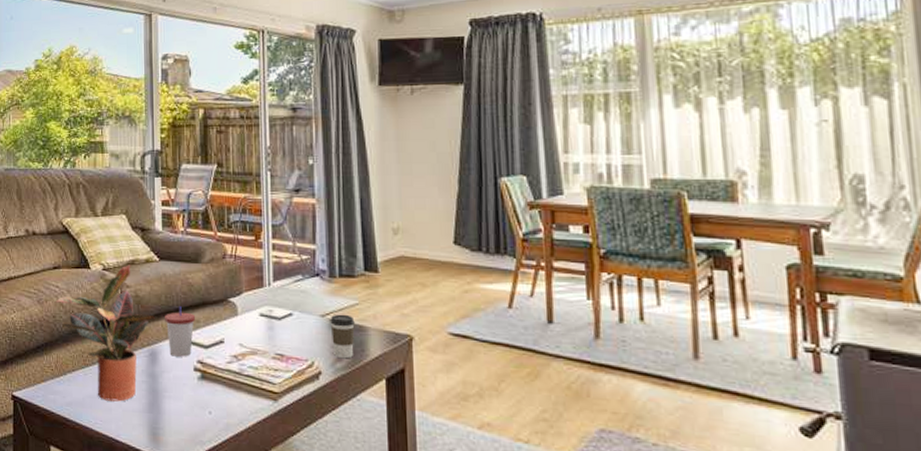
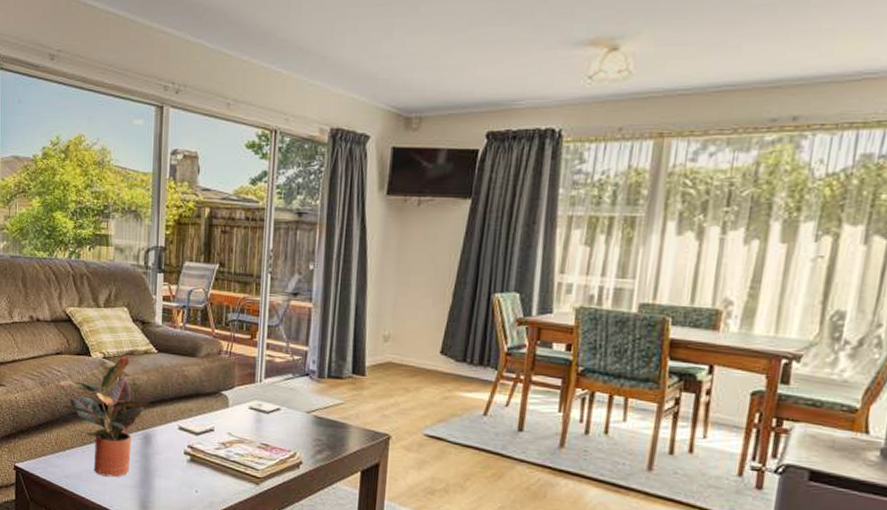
cup: present [165,306,195,357] -> none [160,396,188,442]
coffee cup: present [330,314,355,359] -> none [314,411,338,452]

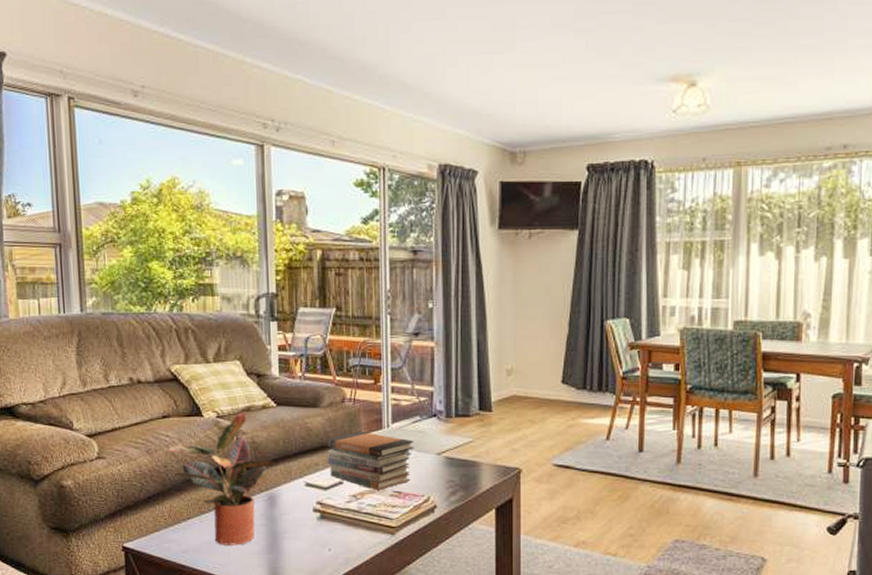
book stack: none [200,383,285,441] -> present [326,432,414,490]

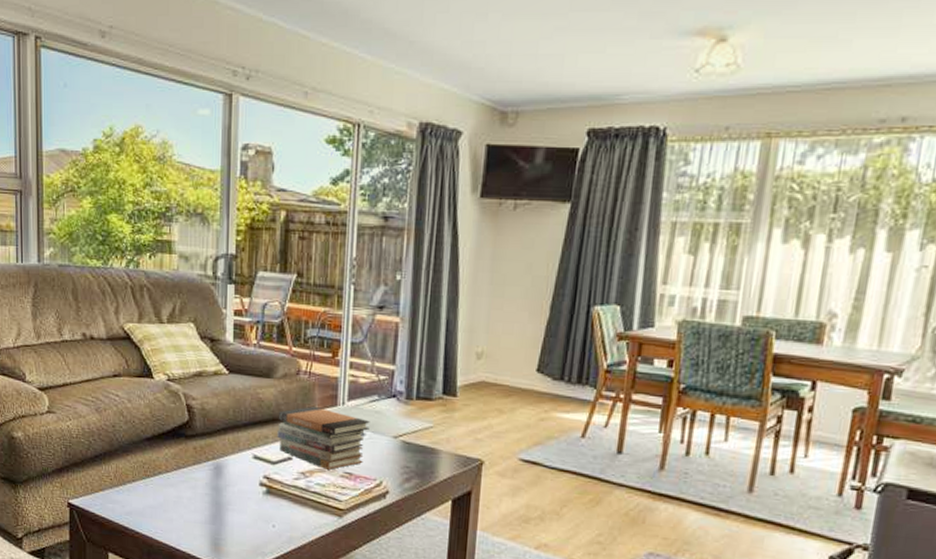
potted plant: present [166,411,273,546] -> none [115,376,221,513]

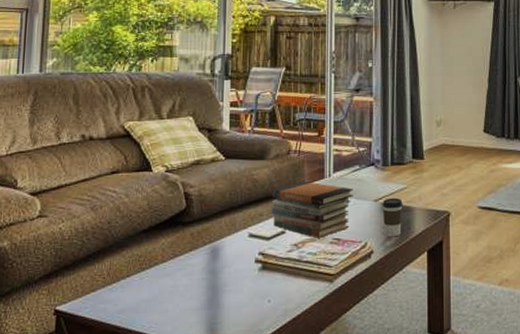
coffee cup: none [402,436,427,480] -> present [382,197,403,237]

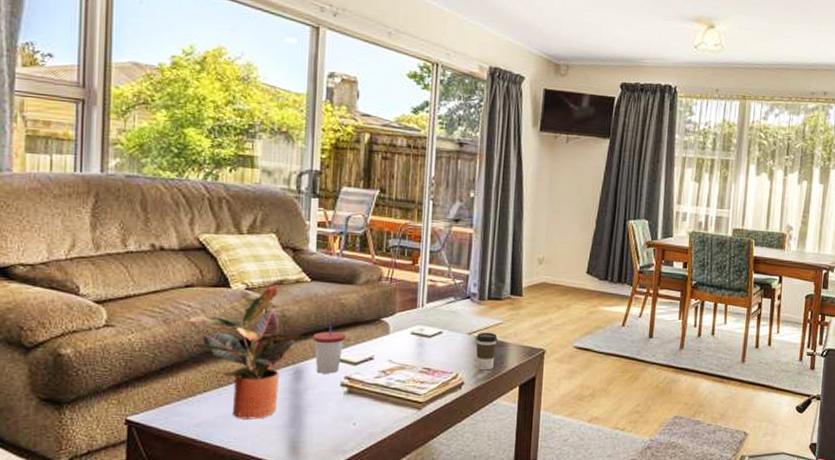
potted plant: none [111,165,218,303] -> present [186,284,302,419]
cup: none [228,202,258,251] -> present [313,326,345,374]
book stack: present [271,181,353,238] -> none [359,310,447,366]

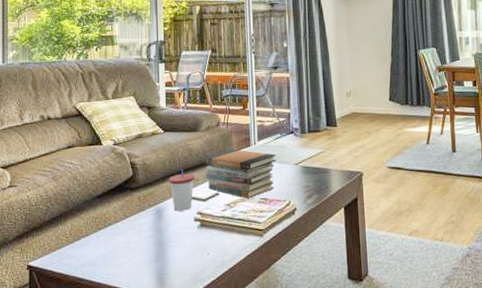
potted plant: present [186,284,302,419] -> none [69,138,160,257]
book stack: none [359,310,447,366] -> present [205,149,276,199]
coffee cup: present [476,332,498,371] -> none [302,161,321,196]

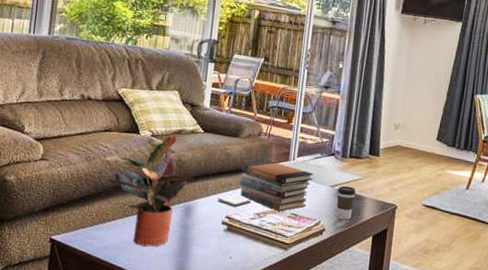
potted plant: none [69,138,160,257] -> present [102,133,193,247]
cup: present [169,169,195,211] -> none [202,171,229,213]
coffee cup: none [302,161,321,196] -> present [336,186,356,220]

